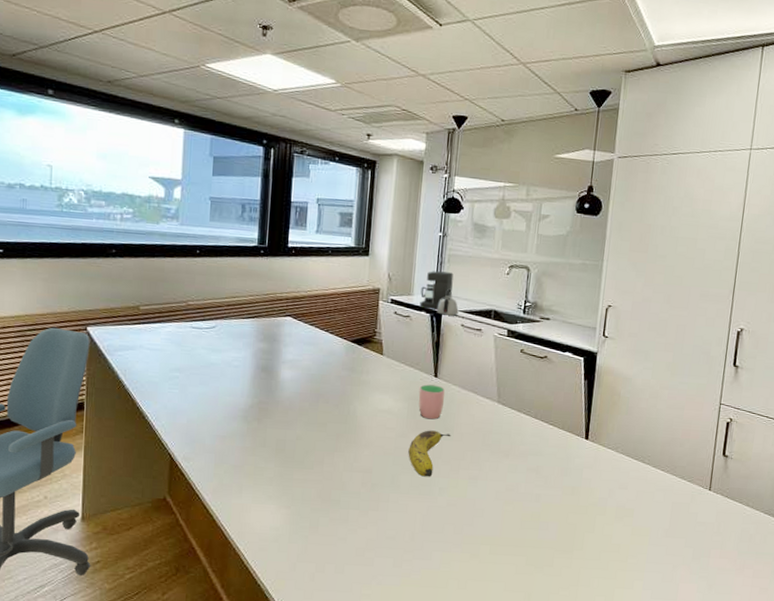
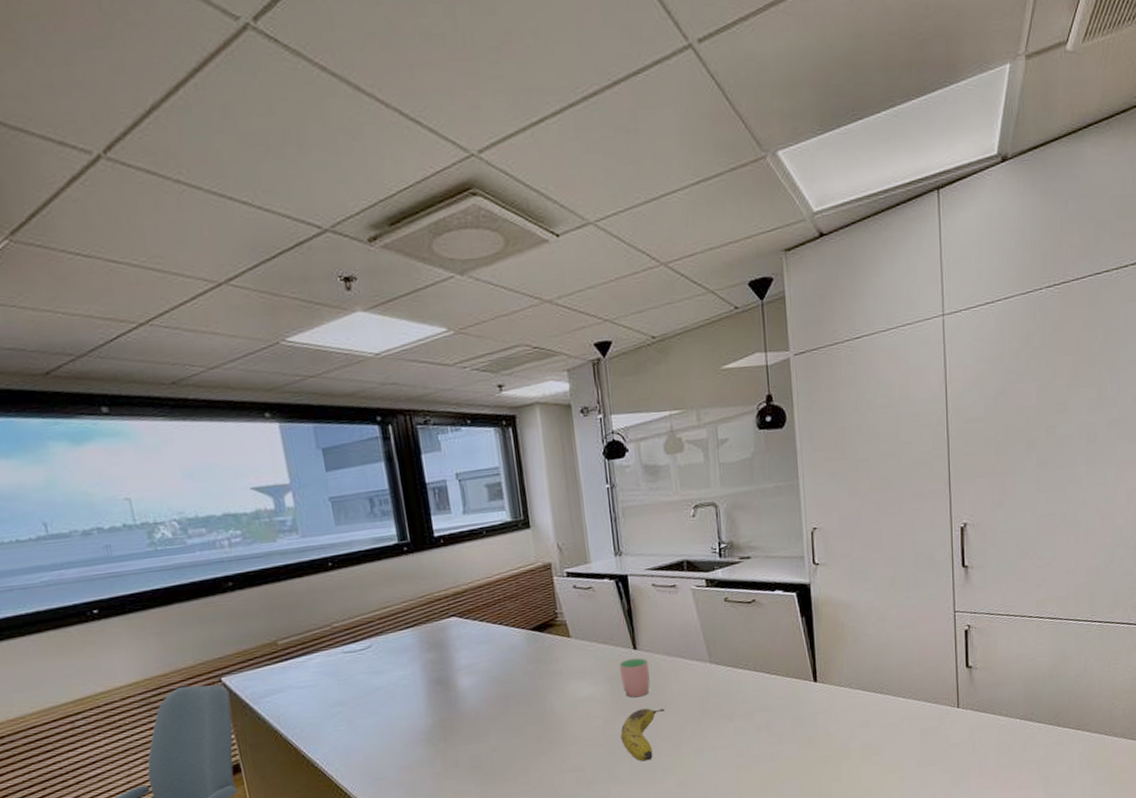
coffee maker: present [419,271,454,310] -> none [598,527,634,575]
kettle: present [436,288,459,317] -> none [620,546,646,579]

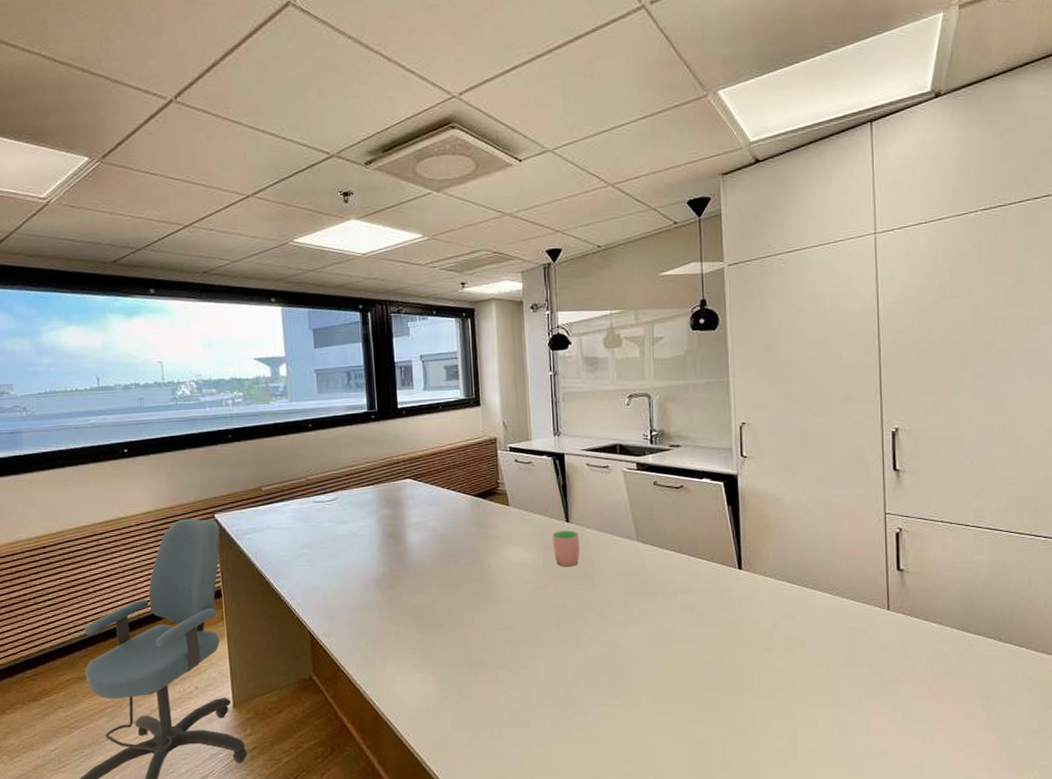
fruit: present [620,708,665,762] -> none [550,578,593,628]

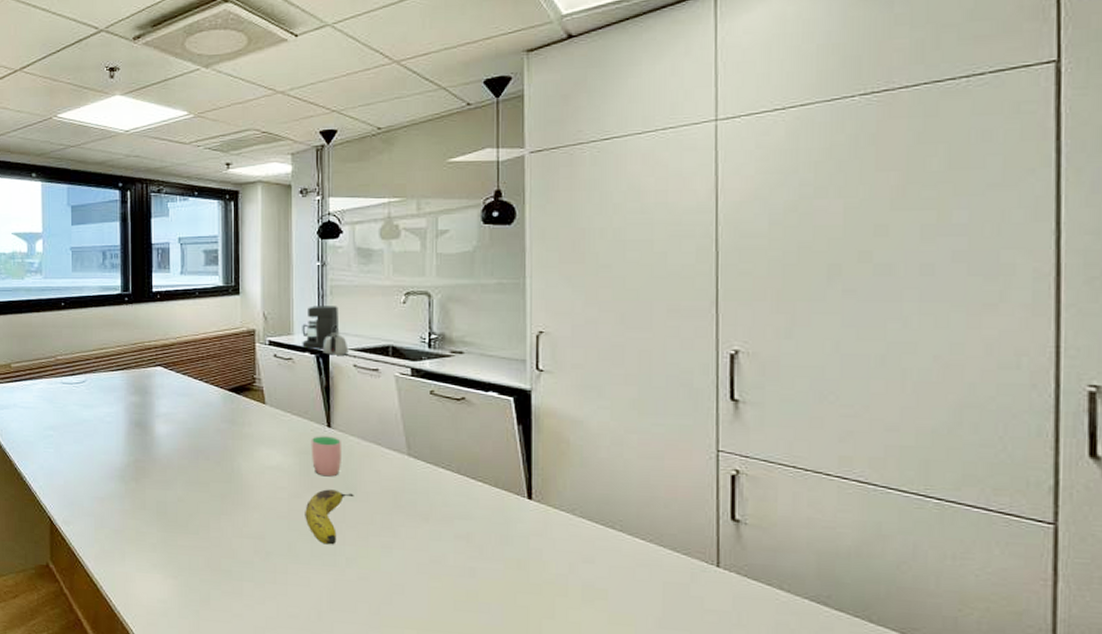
coffee maker: none [539,411,572,452] -> present [302,306,338,349]
fruit: none [550,578,593,628] -> present [305,489,354,545]
kettle: none [558,428,582,457] -> present [322,324,349,357]

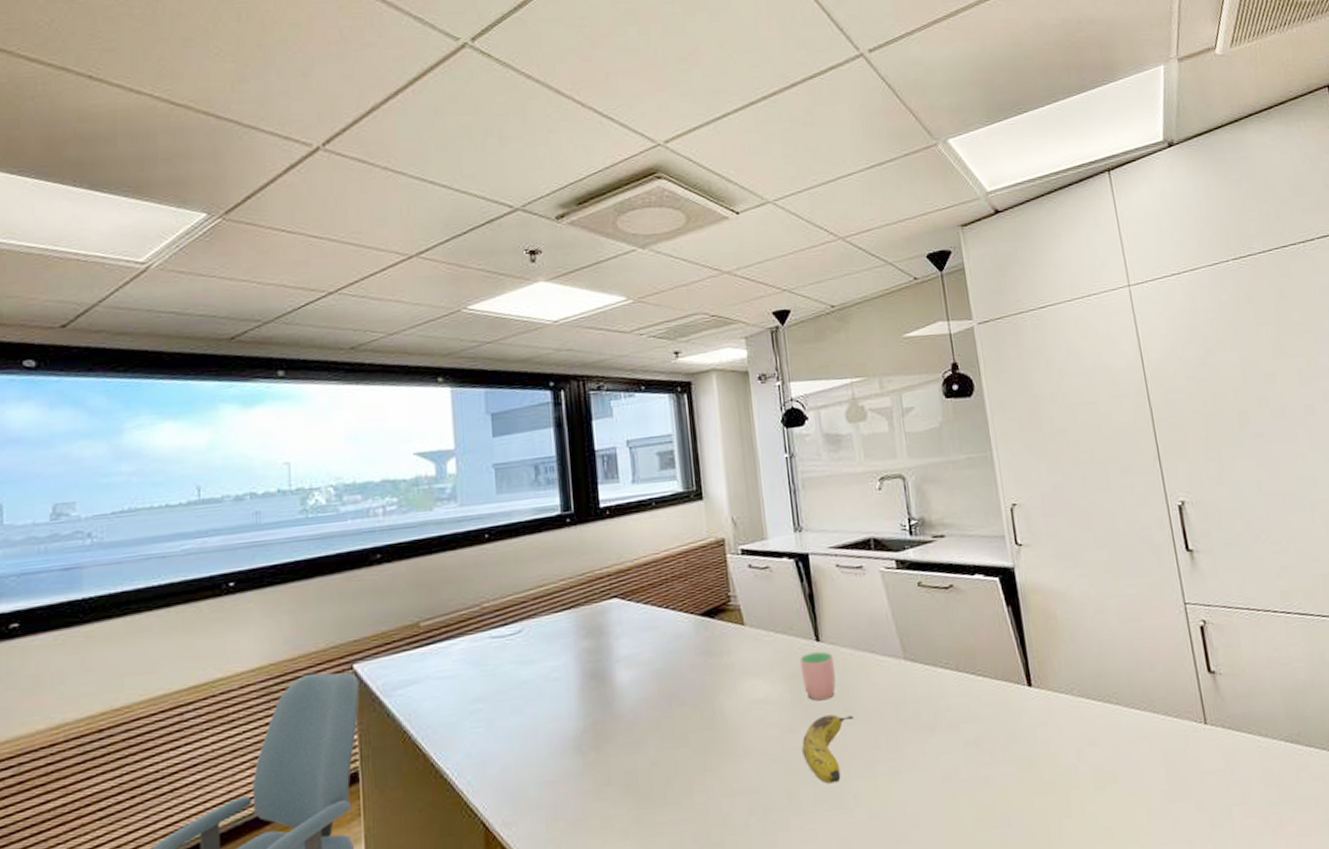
coffee maker: present [302,306,338,349] -> none [776,500,816,554]
kettle: present [322,324,349,357] -> none [800,521,829,558]

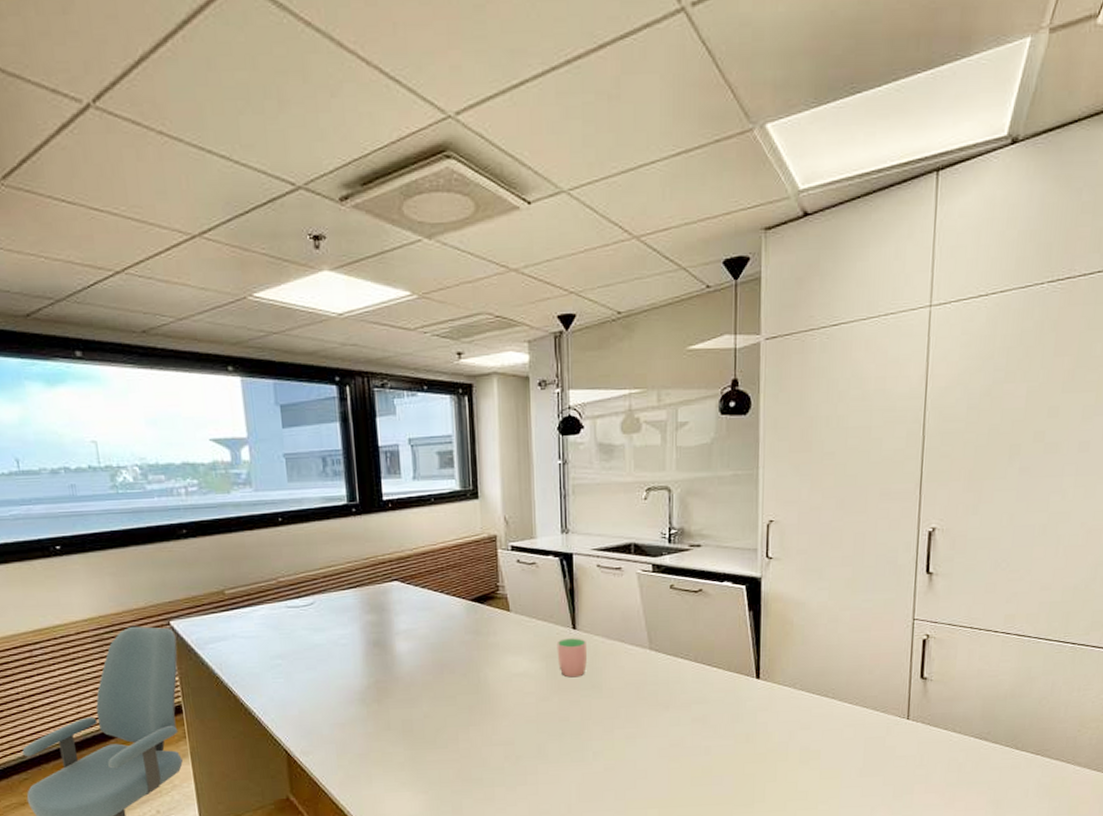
fruit: present [802,714,854,784] -> none [553,689,600,742]

